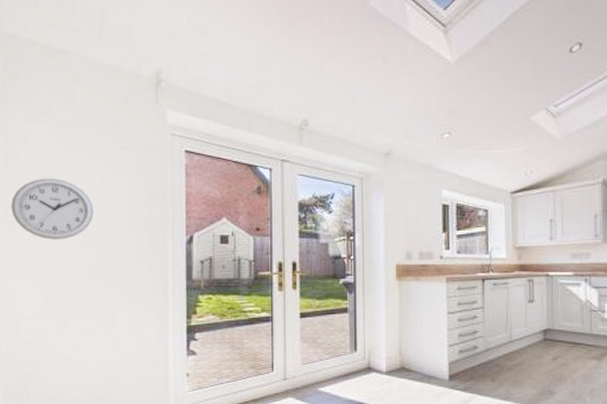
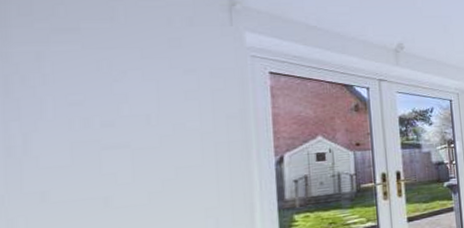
wall clock: present [11,178,93,240] -> none [15,105,149,176]

